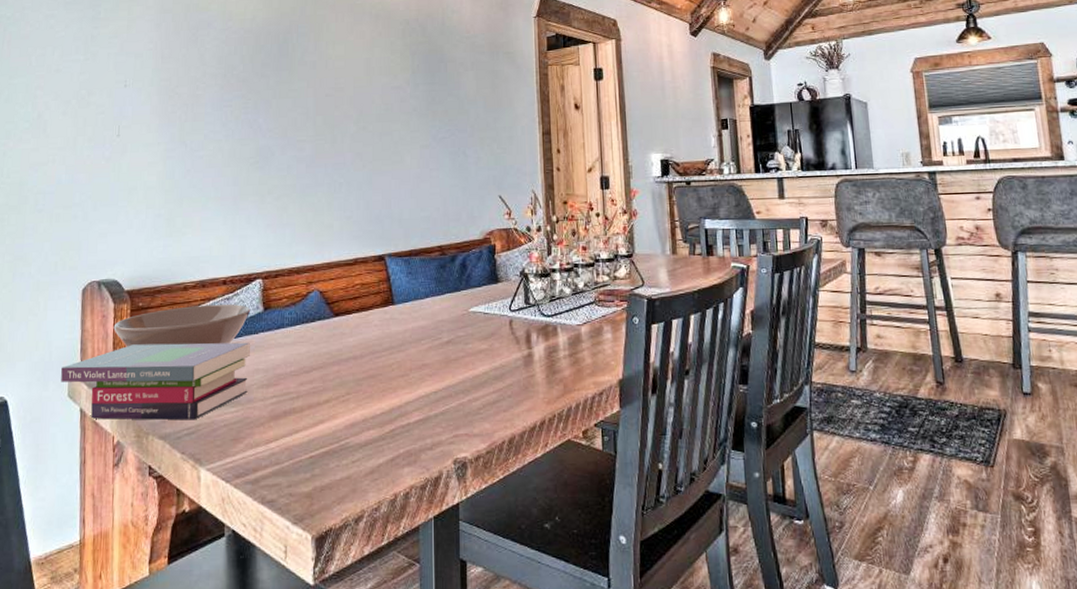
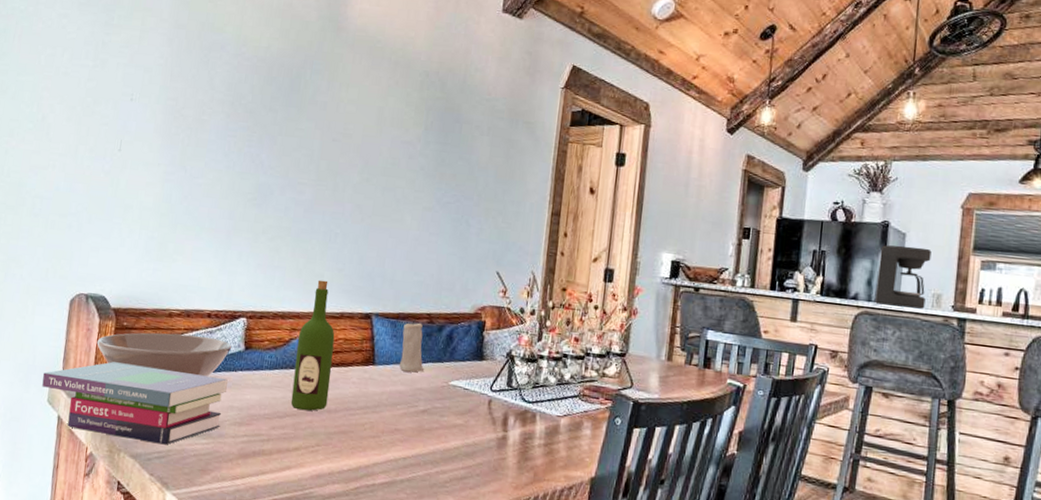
wine bottle: none [315,230,353,361] -> present [290,280,335,411]
candle: none [417,252,442,306] -> present [399,318,424,373]
coffee maker: none [847,113,897,171] -> present [874,245,932,309]

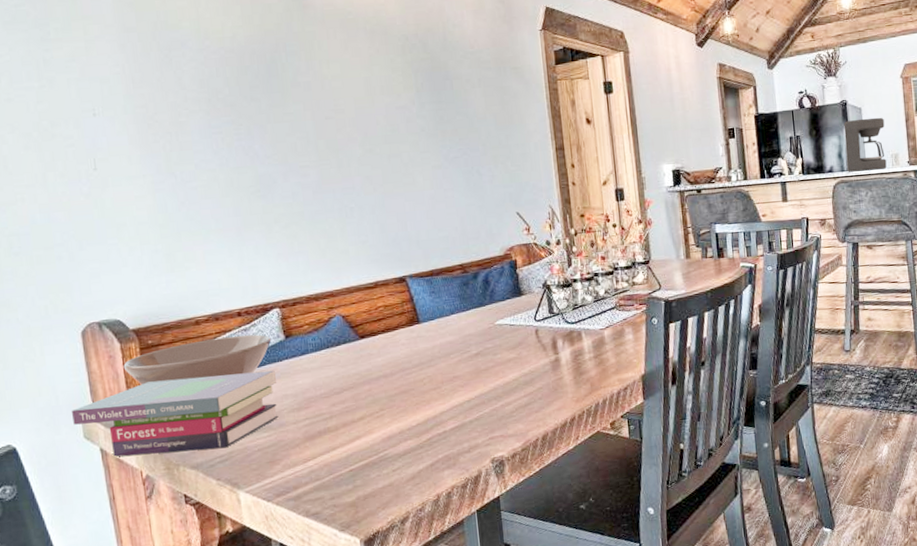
wine bottle: present [290,280,335,411] -> none [337,255,382,382]
candle: present [399,318,424,373] -> none [439,271,468,323]

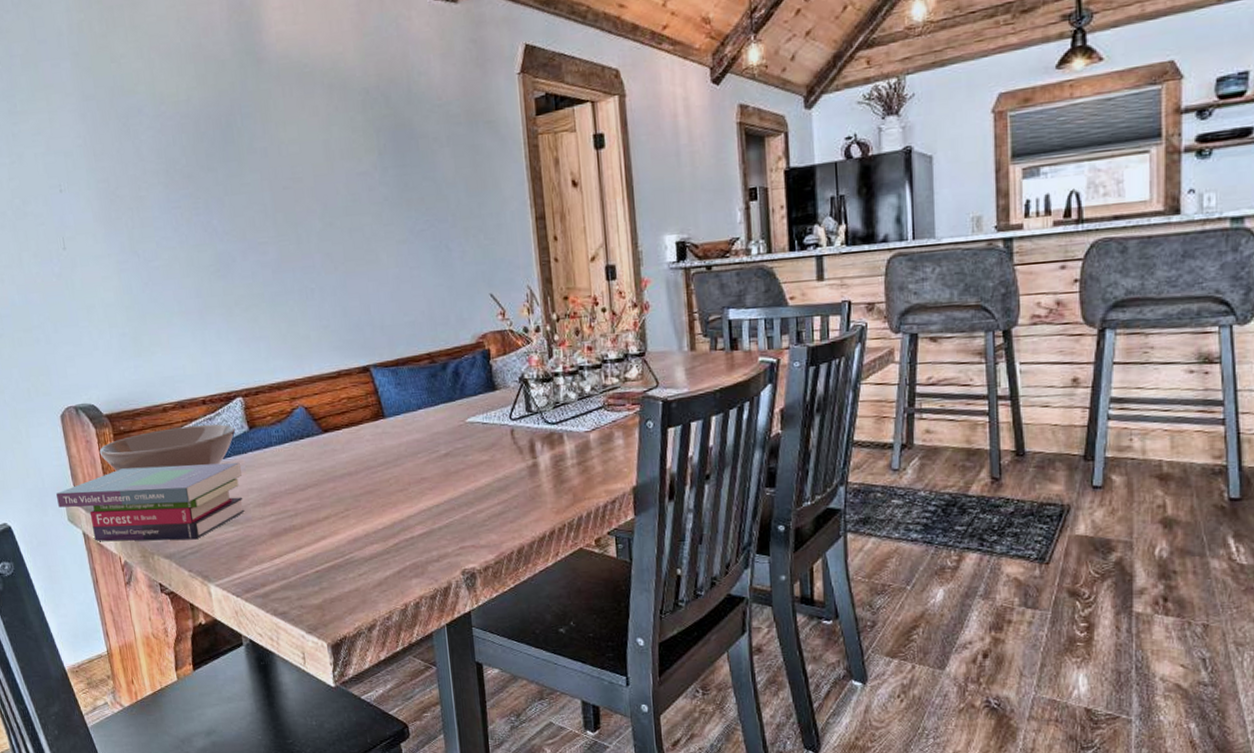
coffee maker: present [844,117,887,172] -> none [906,167,964,242]

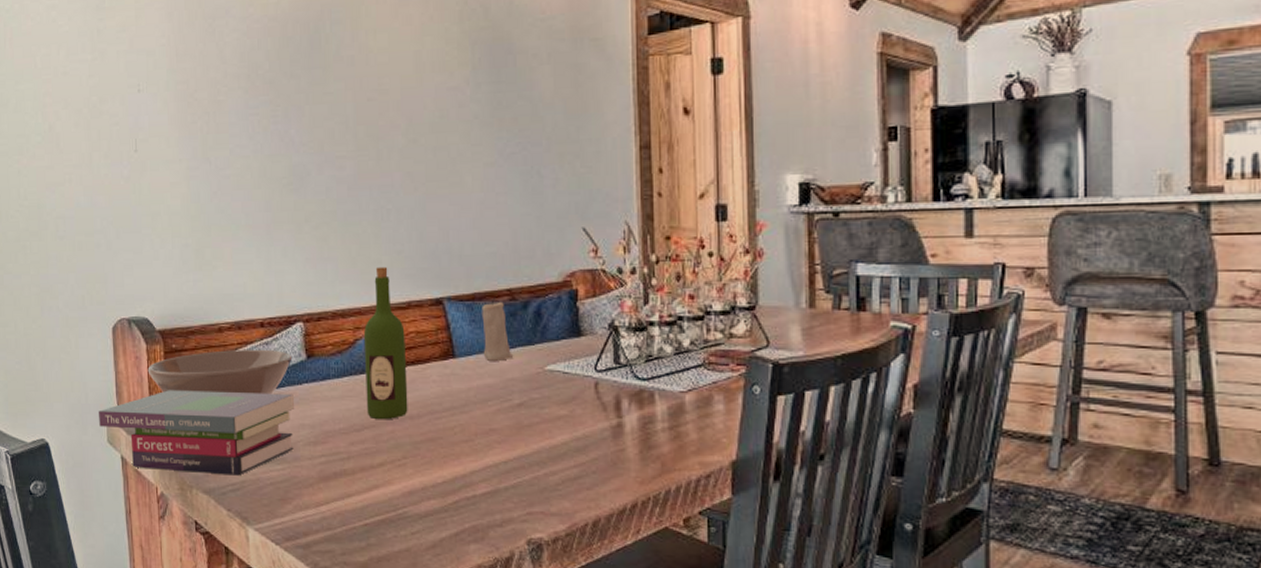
wine bottle: none [299,341,347,478] -> present [363,266,408,419]
candle: none [405,361,436,418] -> present [482,297,512,361]

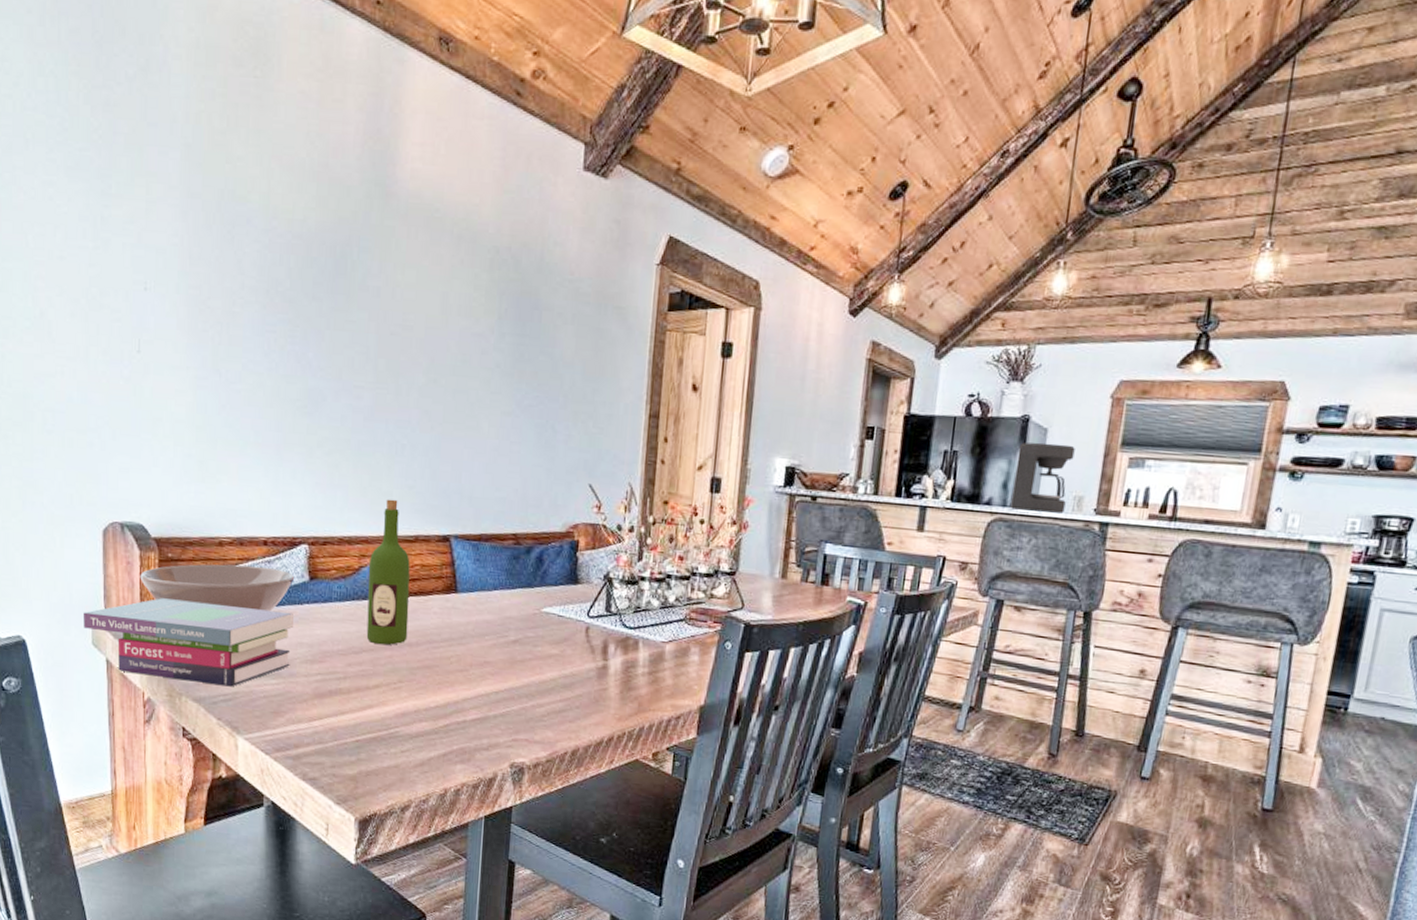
candle: present [482,297,512,361] -> none [484,539,512,600]
coffee maker: none [1077,116,1151,199] -> present [1009,442,1075,513]

